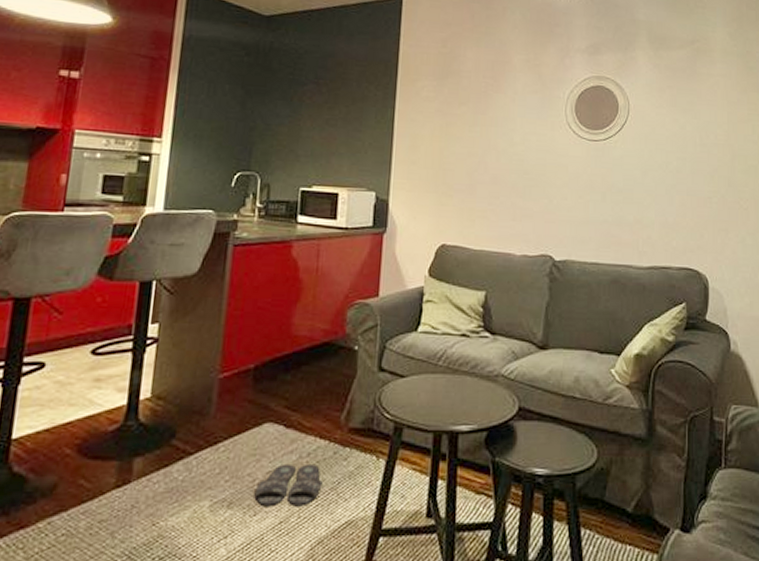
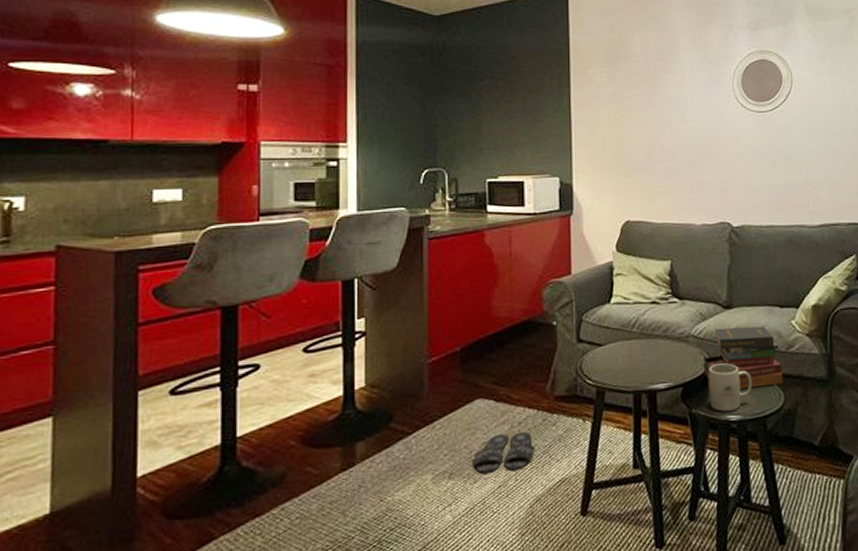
books: none [511,370,598,440] -> present [703,326,783,389]
mug: none [514,409,564,464] -> present [708,363,753,412]

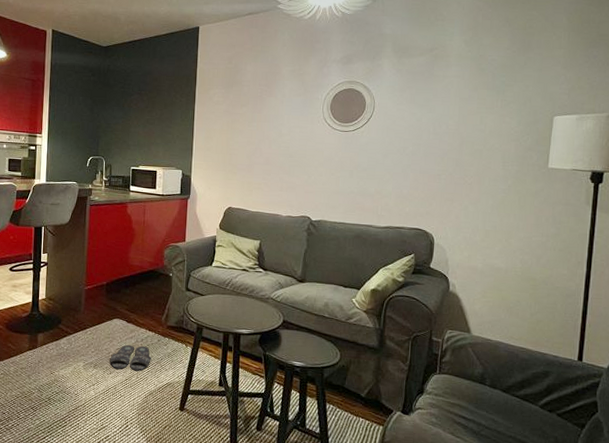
books: present [703,326,783,389] -> none [277,296,341,346]
mug: present [708,363,753,412] -> none [280,322,316,359]

